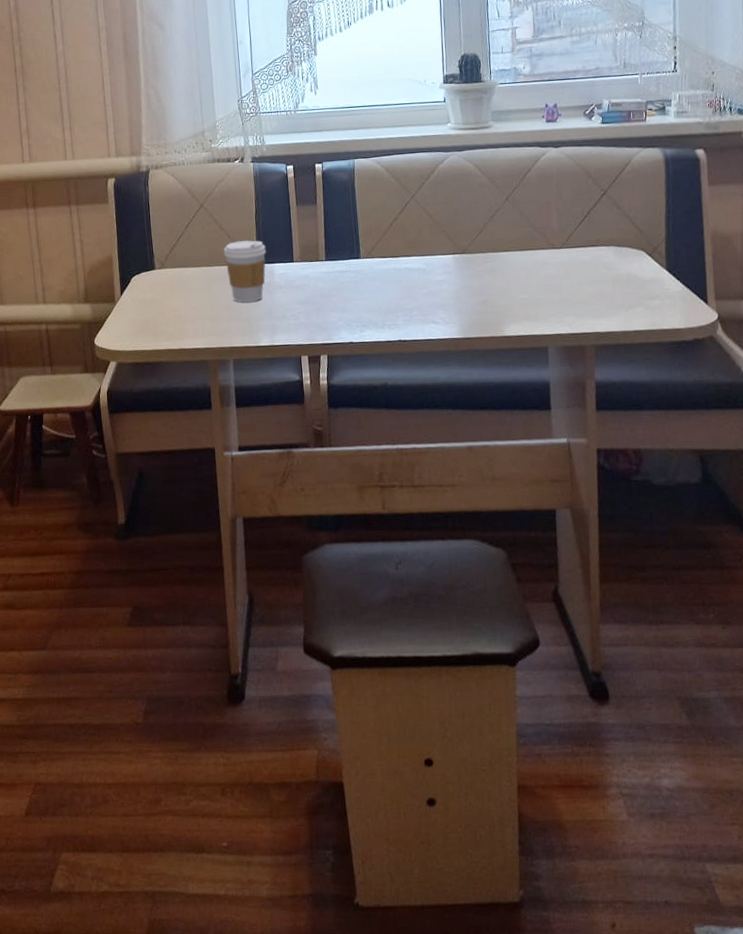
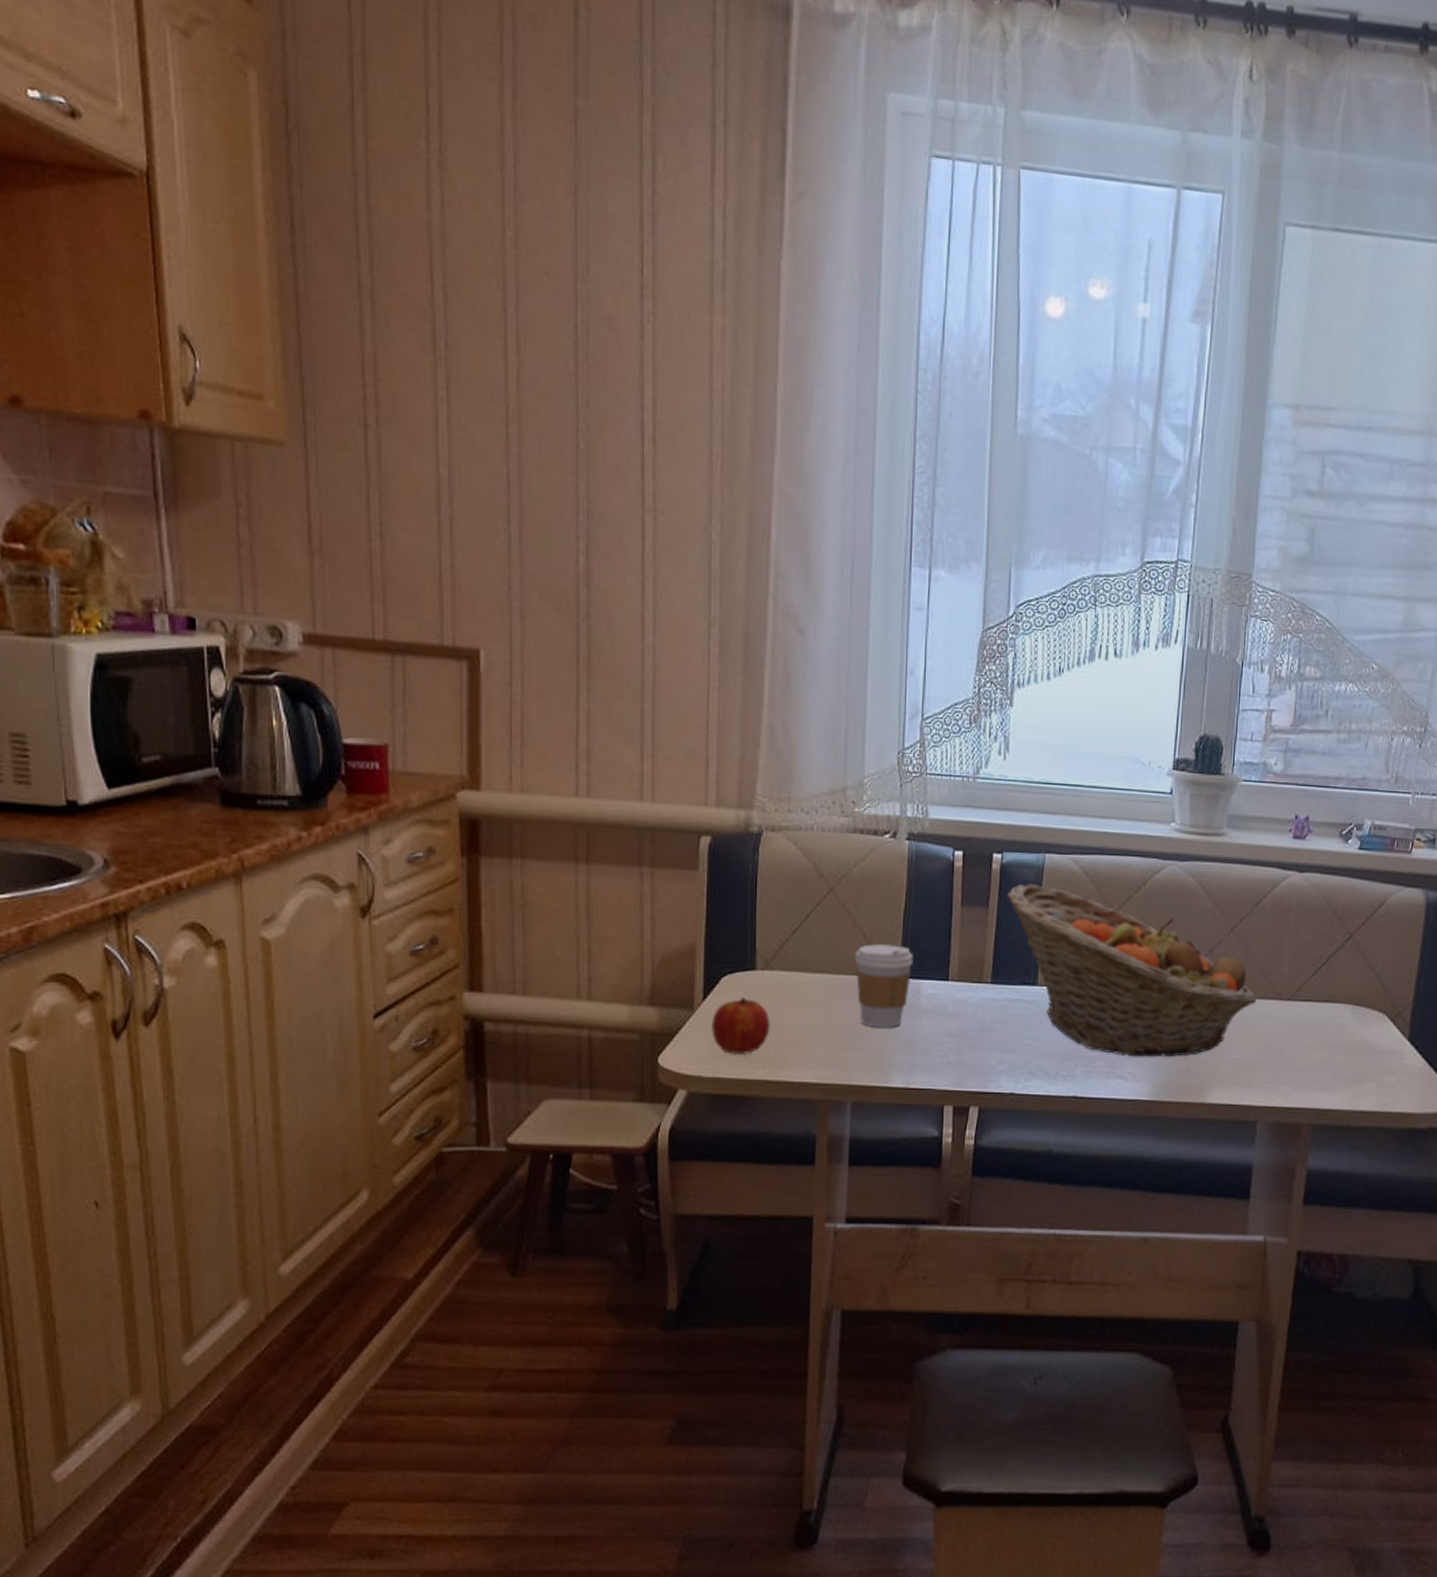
fruit: none [128,290,170,333] -> present [710,997,770,1055]
fruit basket: none [328,183,534,306] -> present [1006,883,1257,1057]

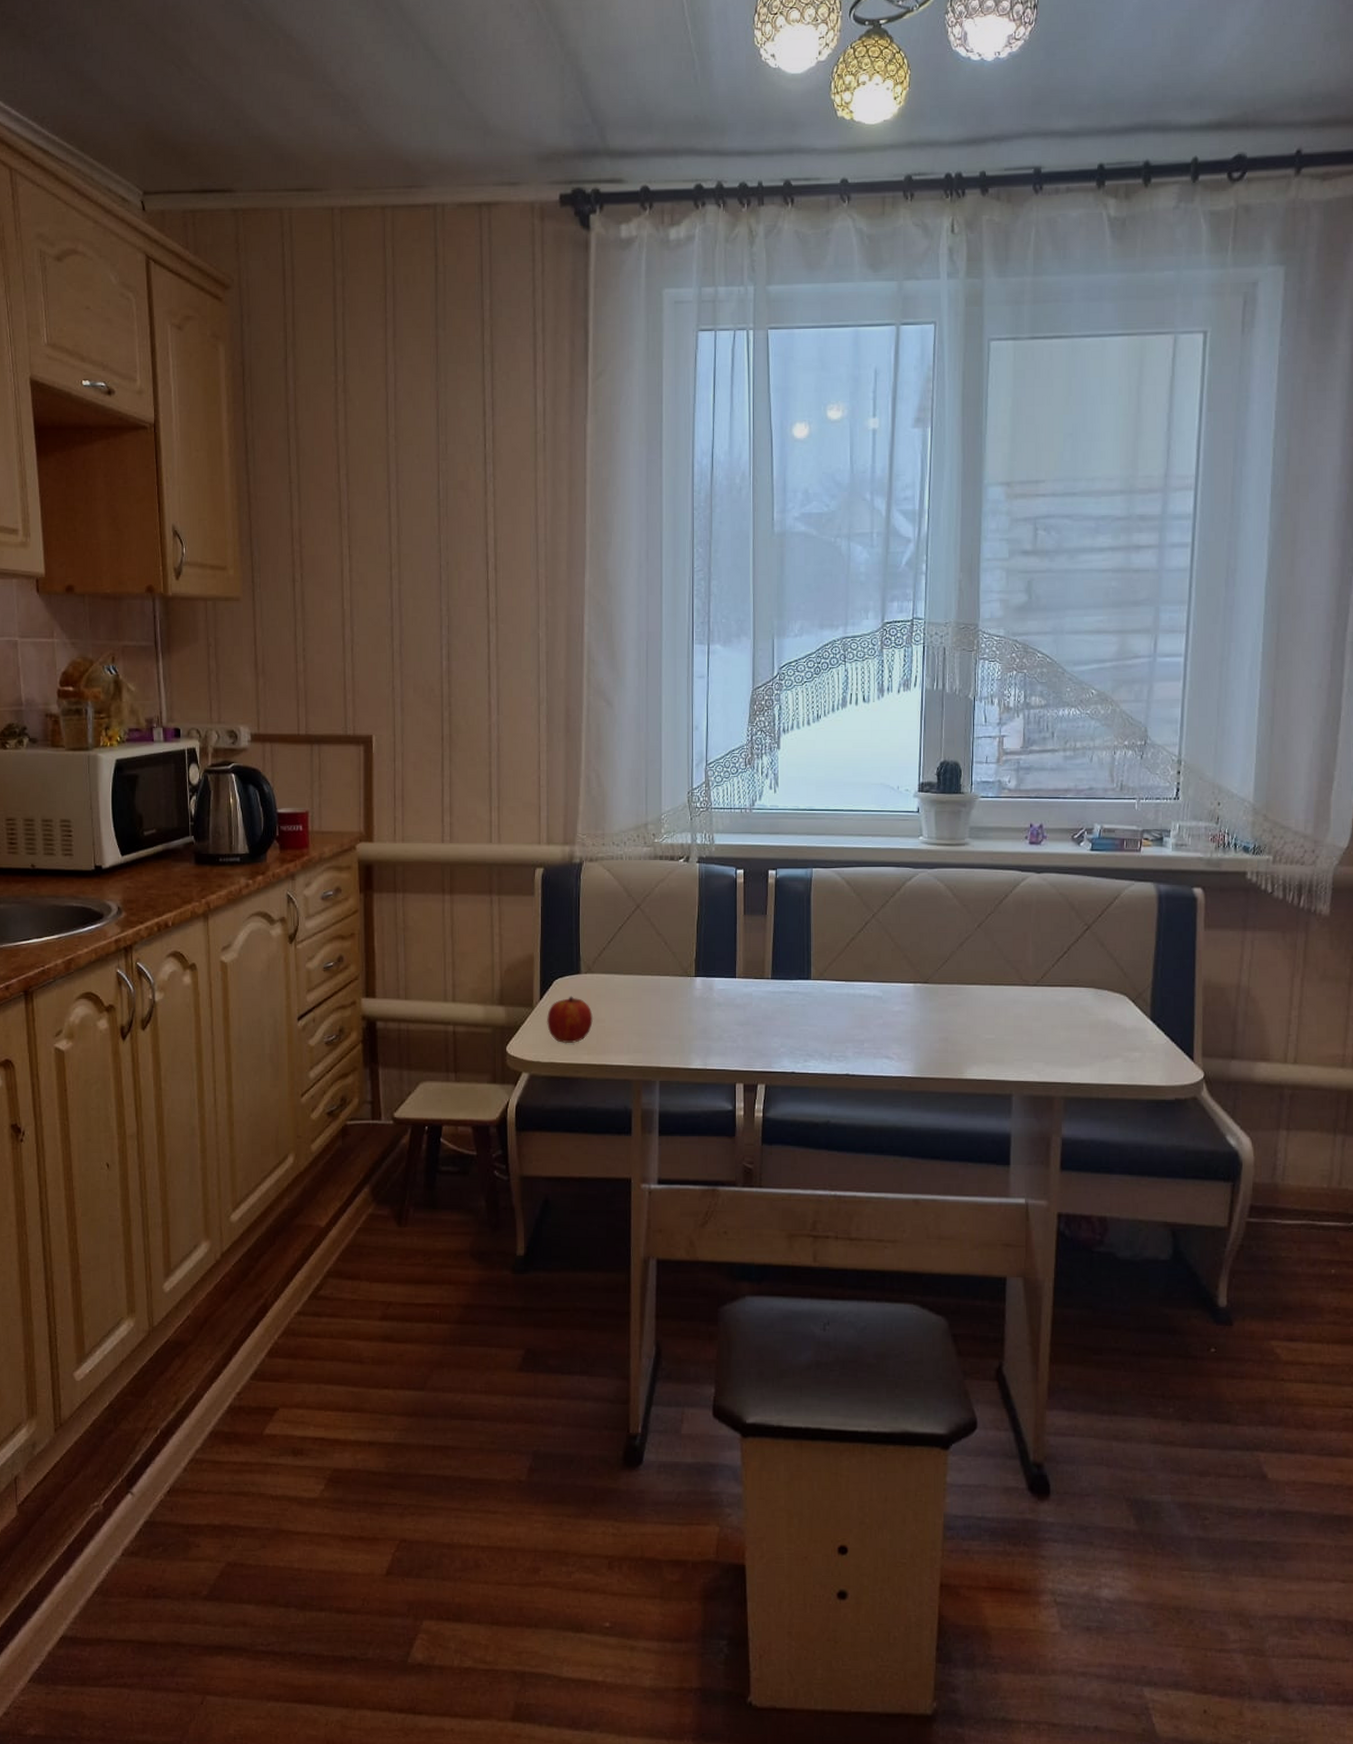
coffee cup: present [855,943,913,1028] -> none [659,948,706,1019]
fruit basket: present [1006,883,1257,1057] -> none [781,894,1005,1039]

